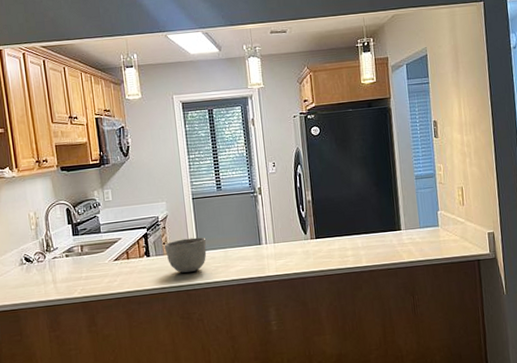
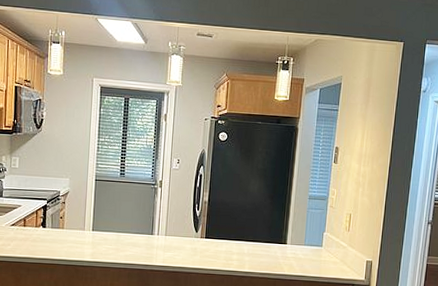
bowl: present [164,237,207,273] -> none [60,216,102,249]

